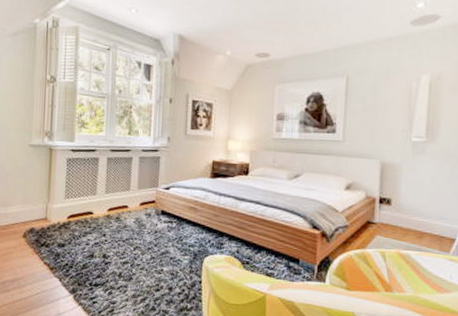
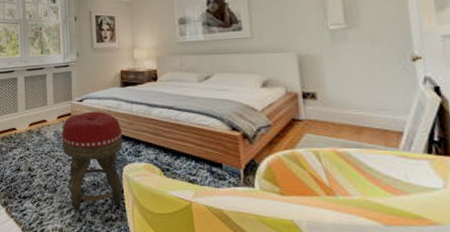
footstool: none [142,200,207,300] -> present [61,111,123,211]

